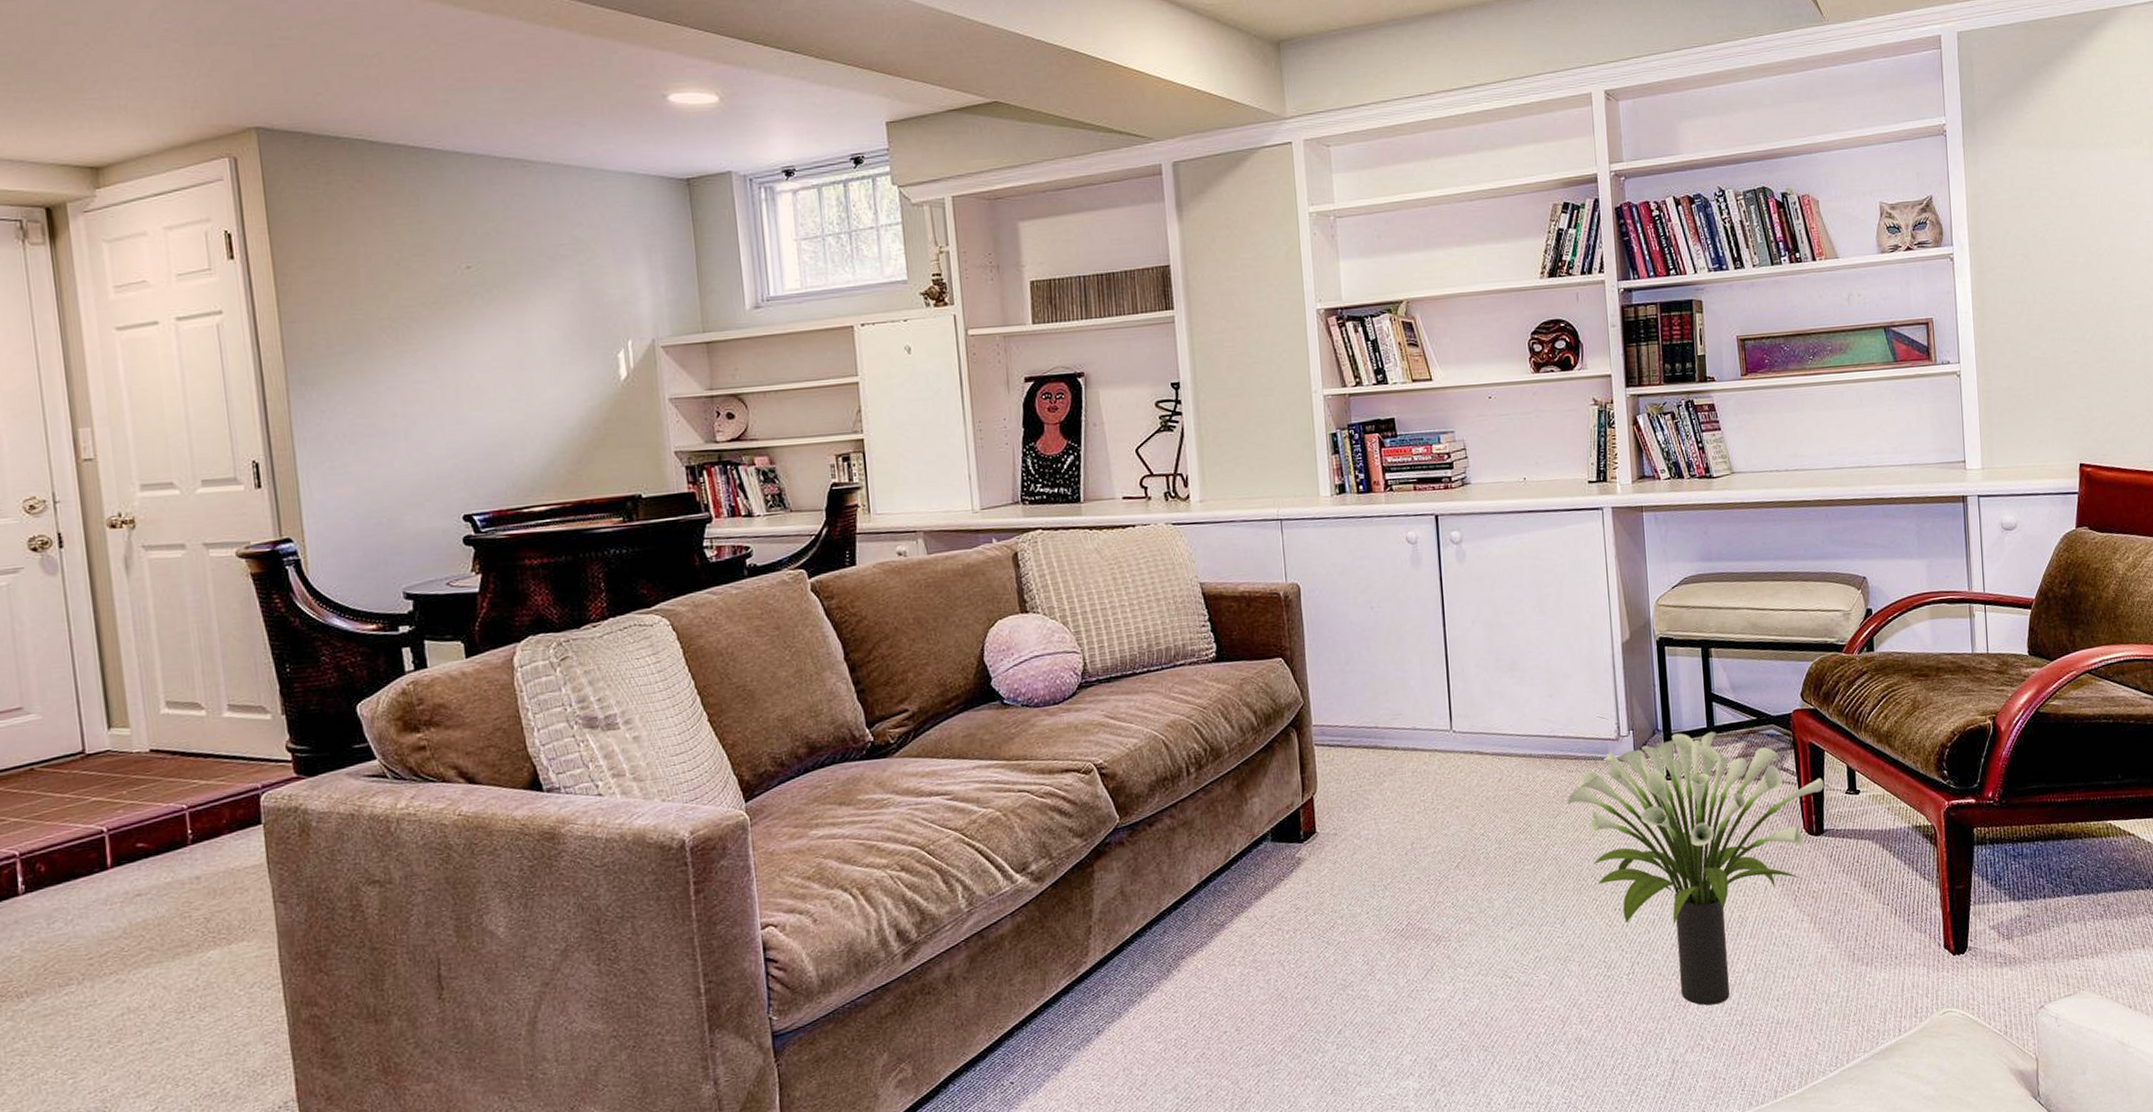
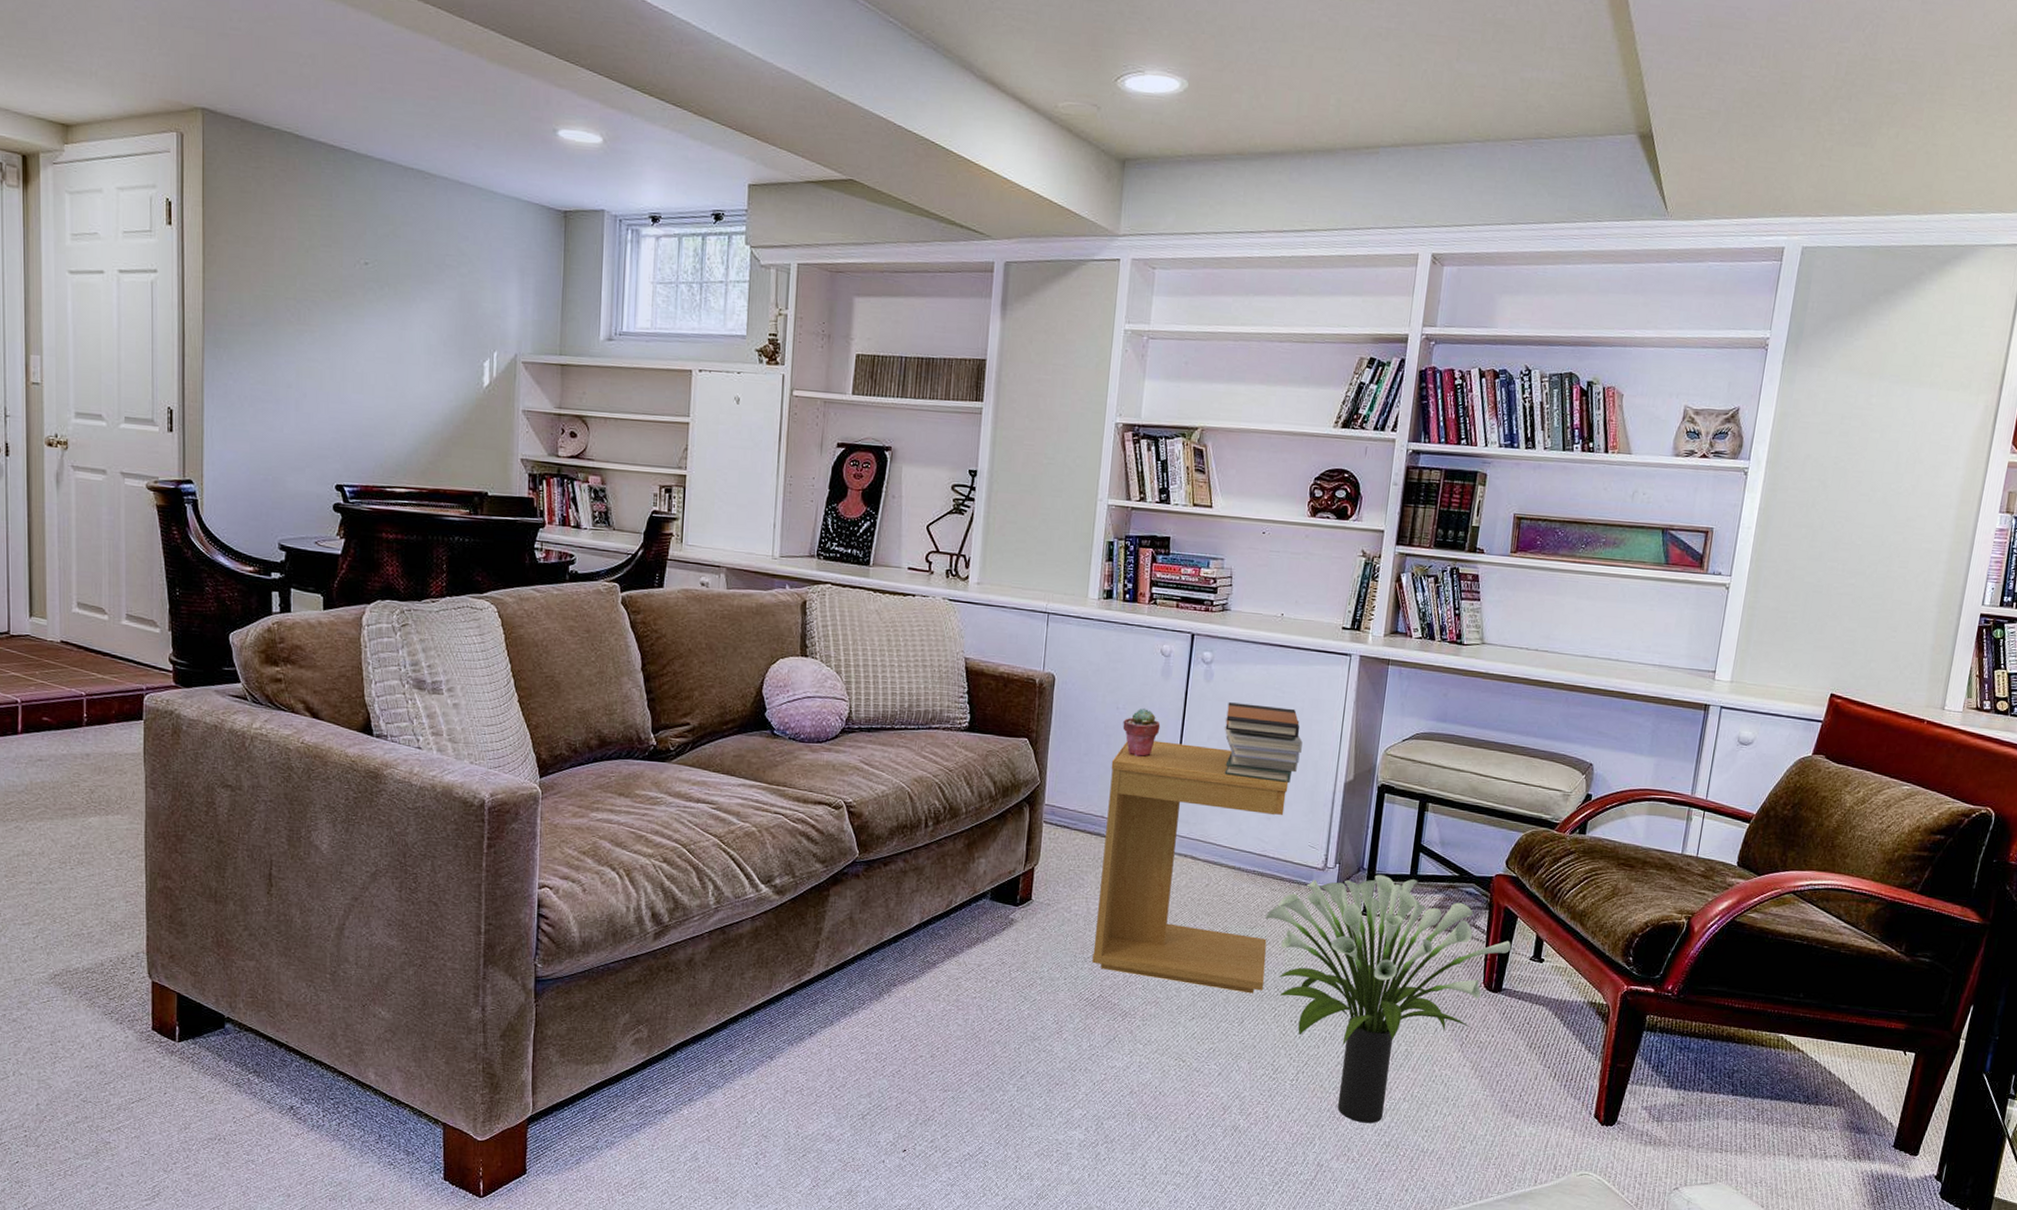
side table: none [1375,630,1580,894] -> present [1092,740,1289,994]
potted succulent: none [1380,602,1421,657] -> present [1122,707,1161,758]
book stack: none [1486,575,1571,658] -> present [1224,702,1303,784]

